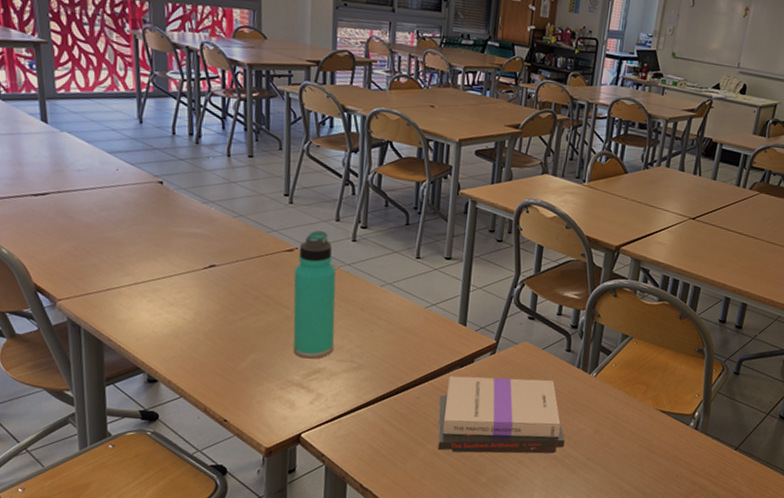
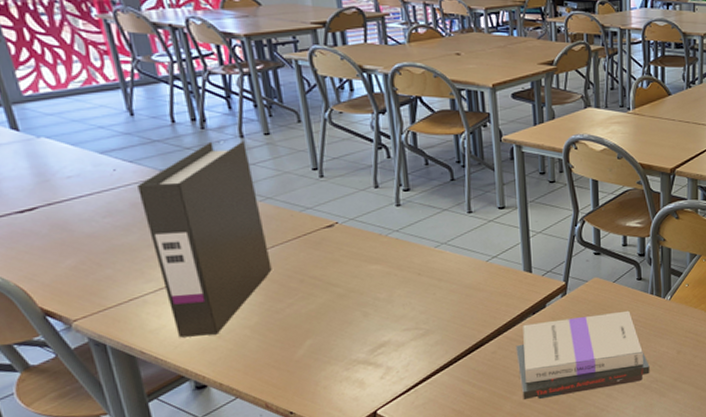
binder: none [133,156,233,334] -> present [137,140,272,338]
thermos bottle: present [293,231,336,359] -> none [338,201,397,334]

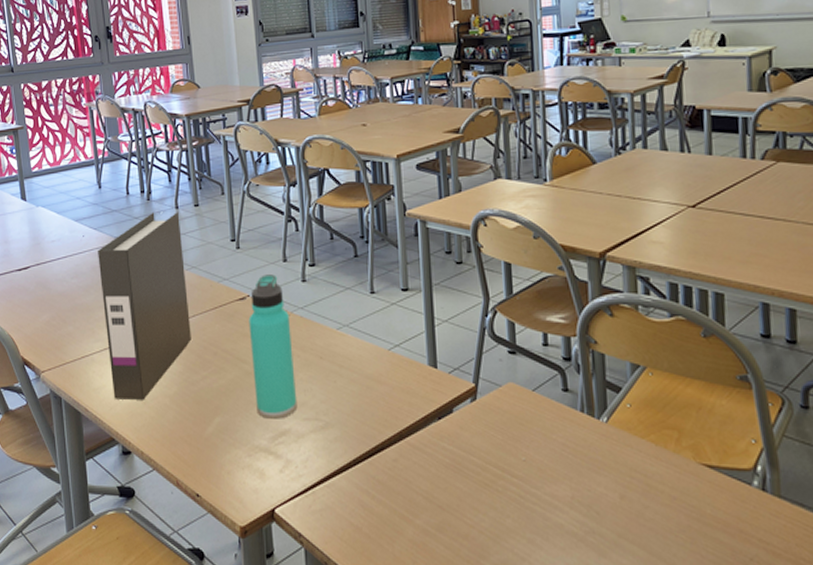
thermos bottle: none [338,201,397,334] -> present [248,274,298,419]
books: present [515,310,650,400] -> none [419,429,584,530]

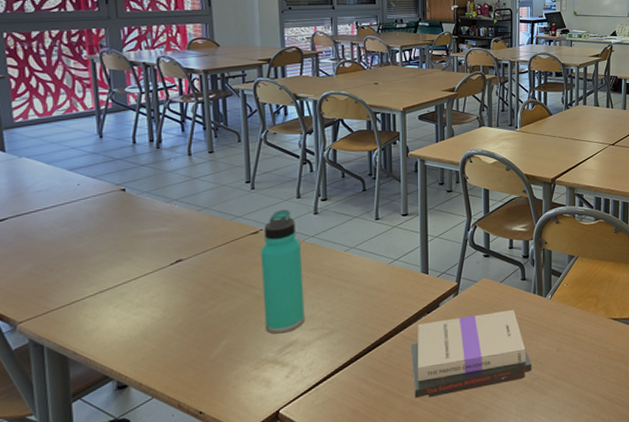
binder: present [98,211,191,400] -> none [95,158,201,339]
books: none [419,429,584,530] -> present [410,309,532,399]

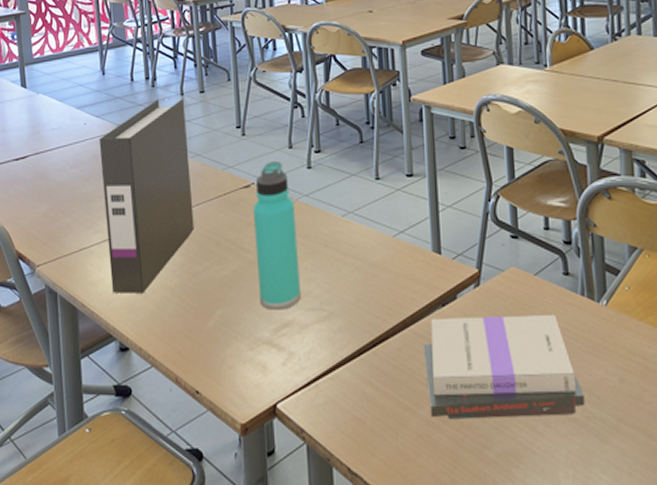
binder: none [95,158,201,339] -> present [99,98,194,293]

